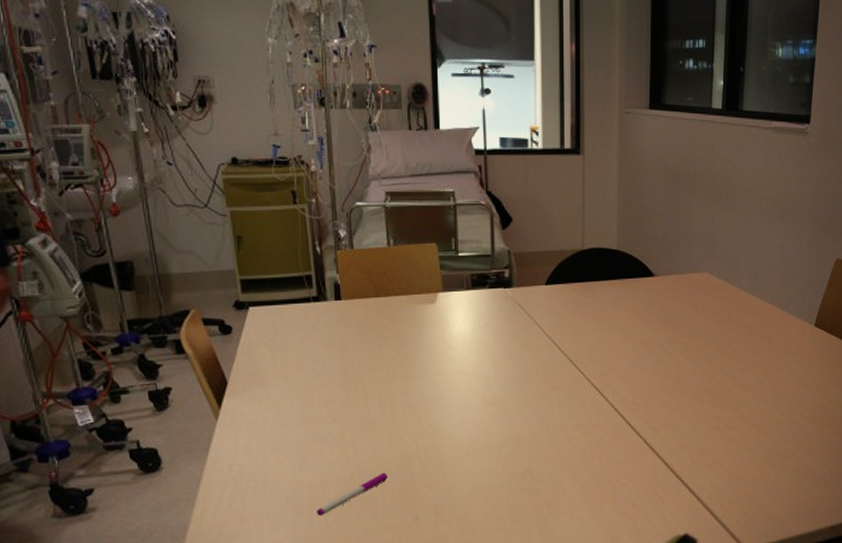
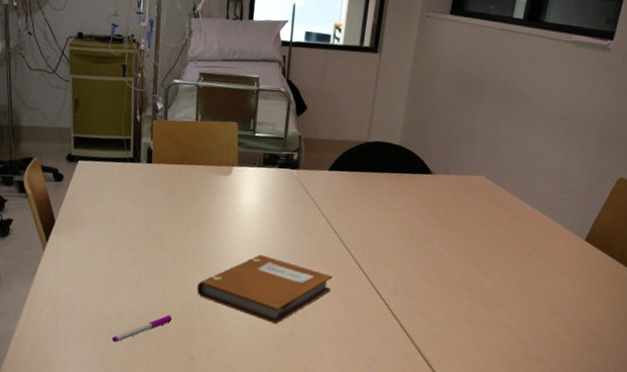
notebook: none [412,387,566,464] -> present [196,255,333,325]

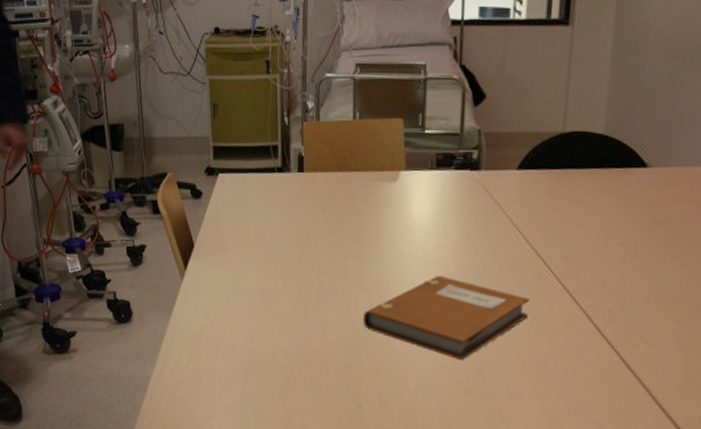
pen: present [111,315,172,343] -> none [263,352,334,388]

